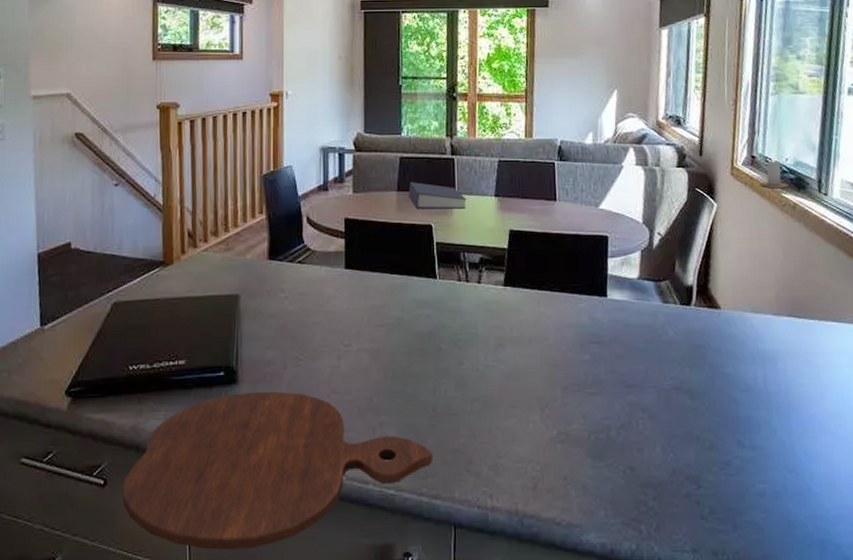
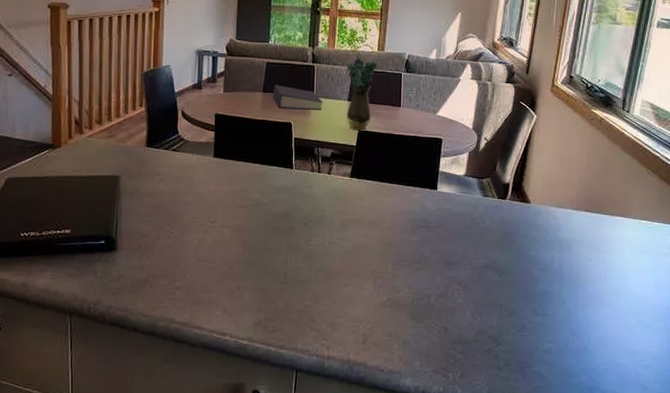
cutting board: present [122,391,432,550] -> none [14,258,281,385]
vase: none [491,144,525,231] -> present [346,55,377,131]
candle: present [760,151,790,189] -> none [574,73,599,105]

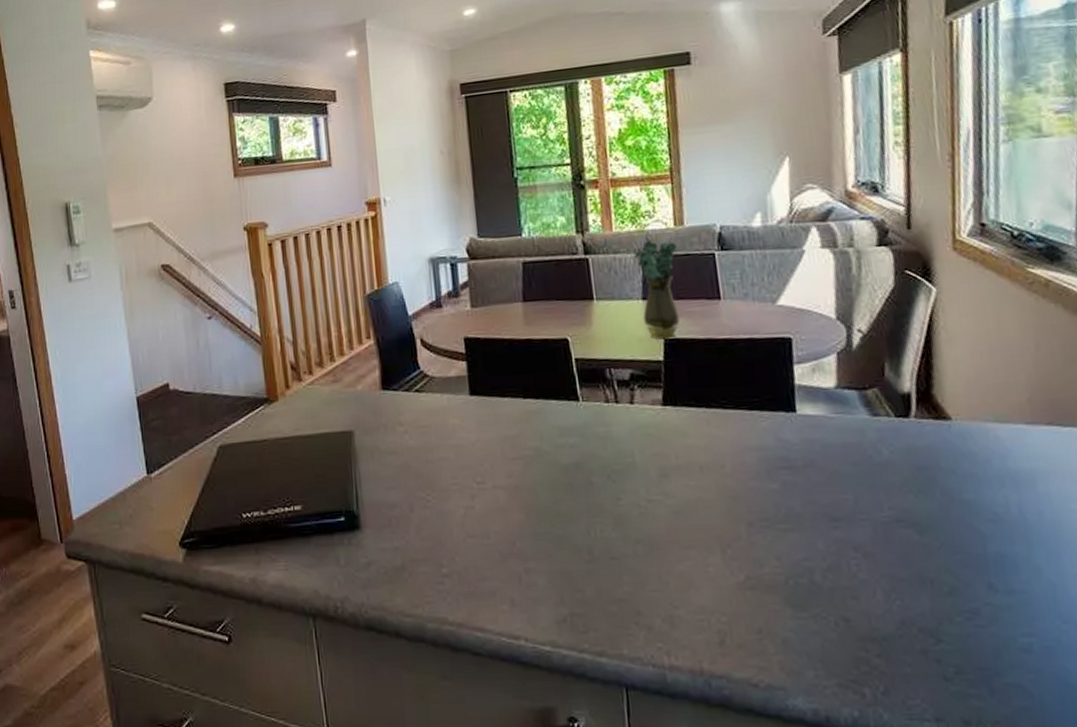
book: present [273,85,323,110] -> none [536,289,608,322]

